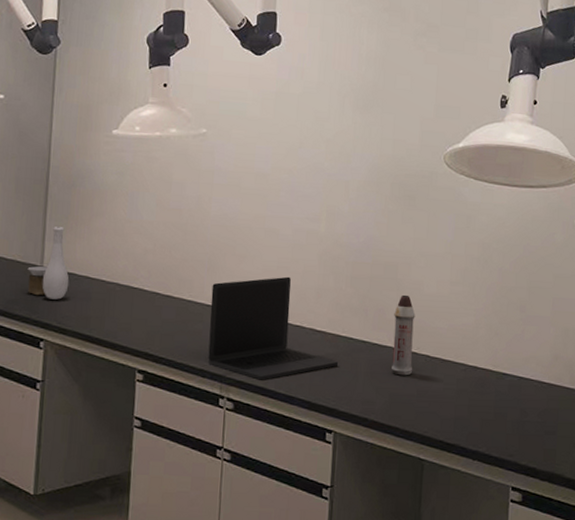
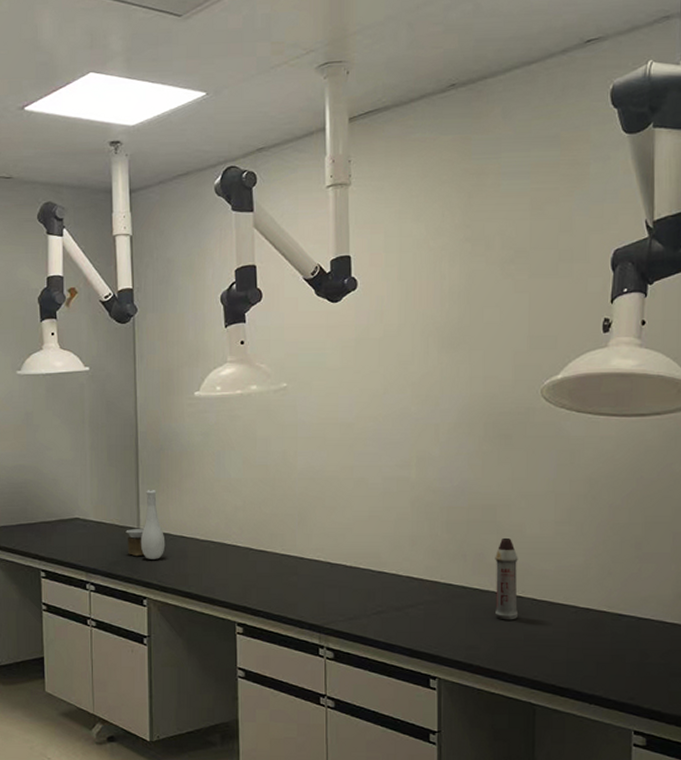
laptop: present [208,276,339,380] -> none [304,525,439,629]

